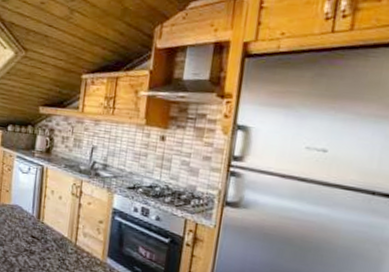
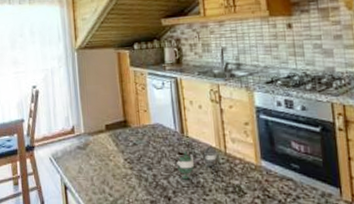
teapot: none [26,235,68,262] -> present [174,146,217,180]

